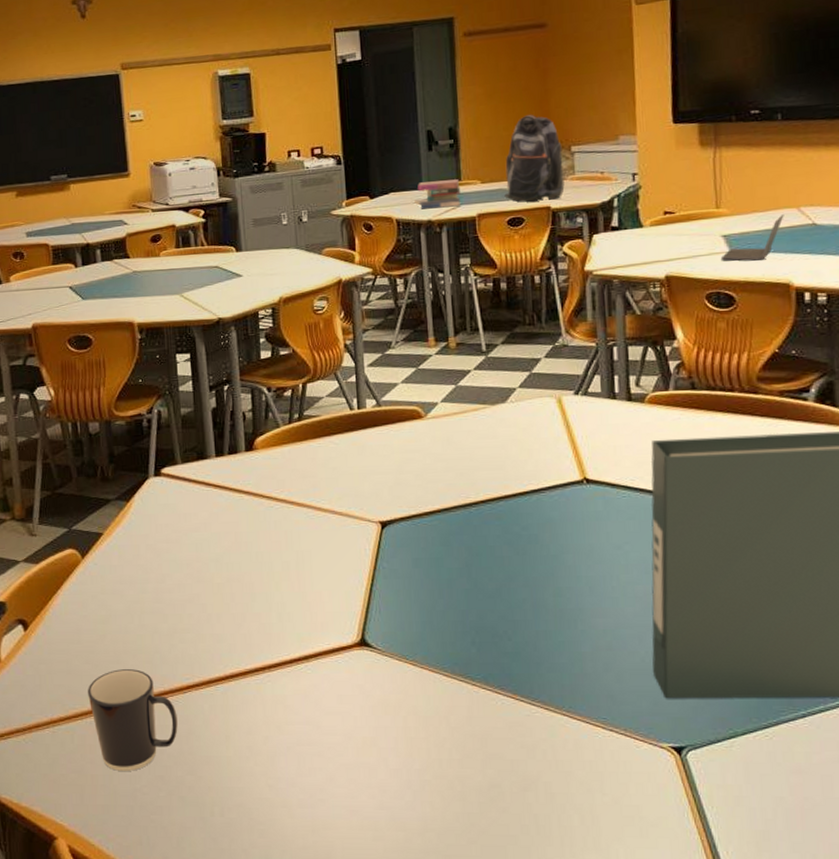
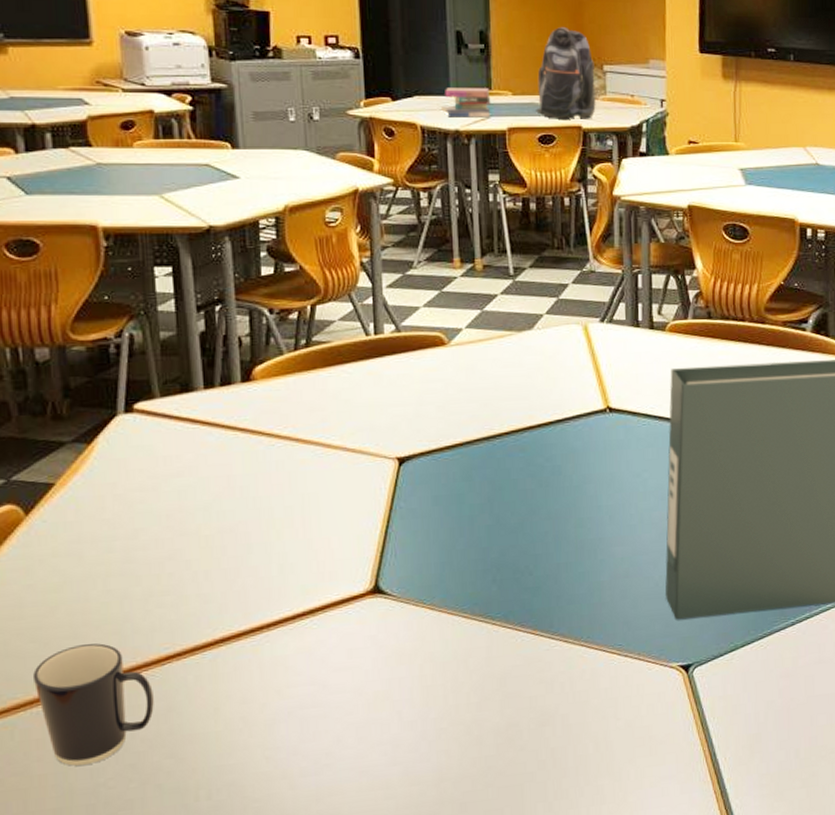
laptop computer: present [720,215,784,261] -> none [737,153,793,195]

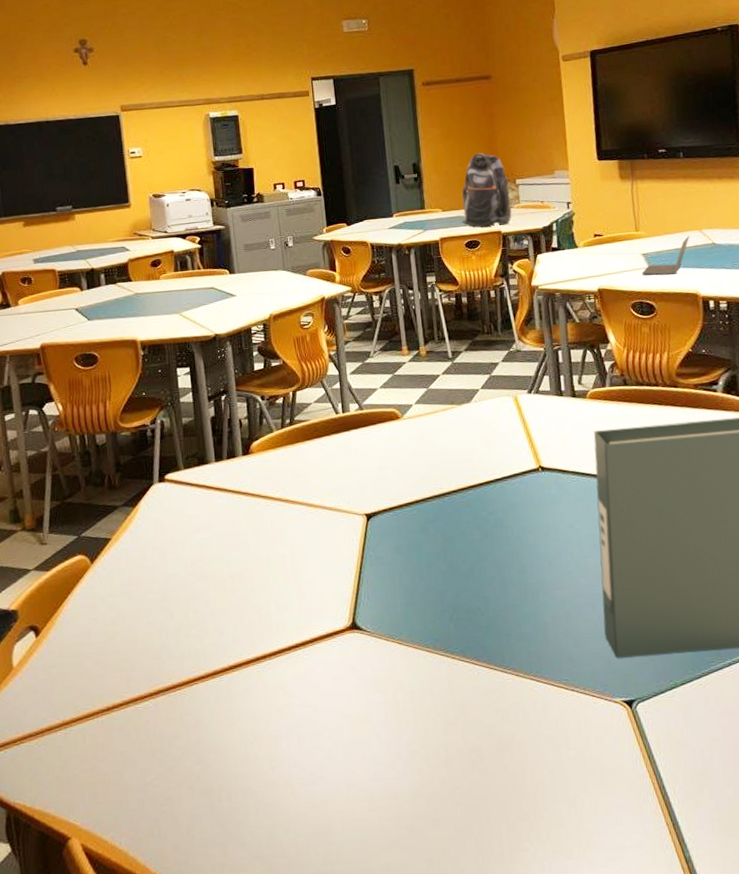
mug: present [33,643,154,766] -> none [99,666,186,766]
books: present [440,88,491,118] -> none [385,208,425,235]
laptop computer: none [737,153,793,195] -> present [641,236,690,275]

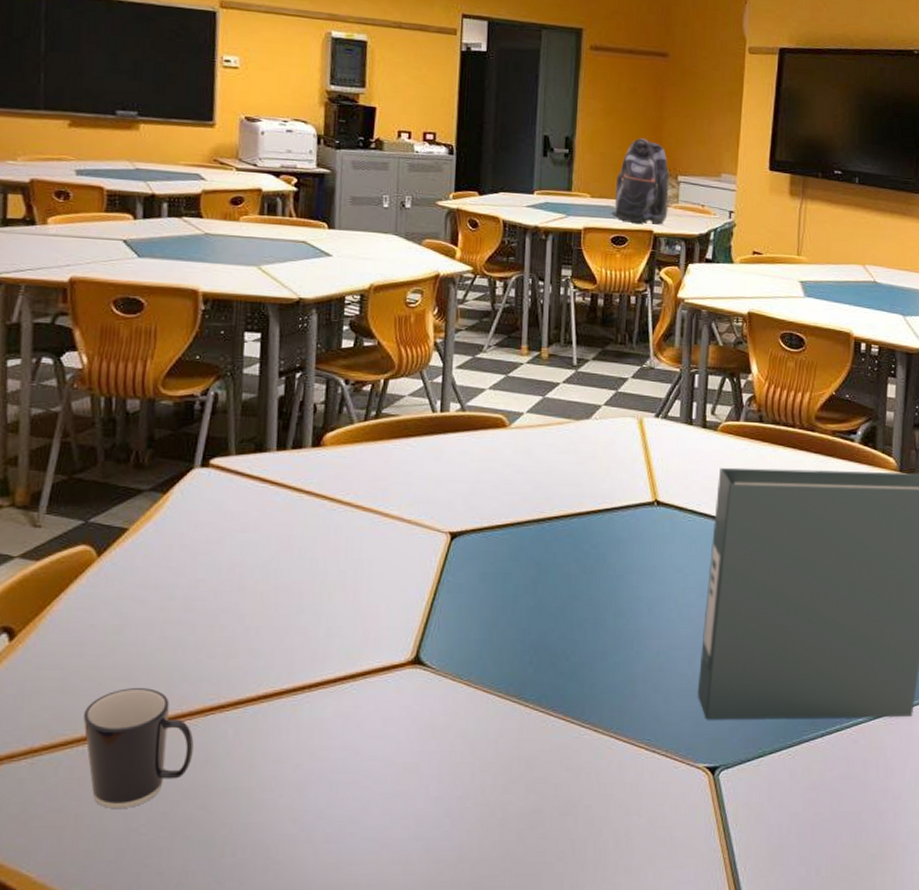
mug: none [99,666,186,766] -> present [83,688,194,808]
laptop computer: present [641,236,690,275] -> none [796,269,852,309]

